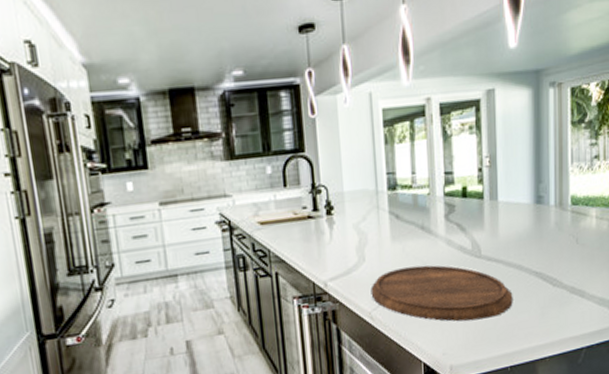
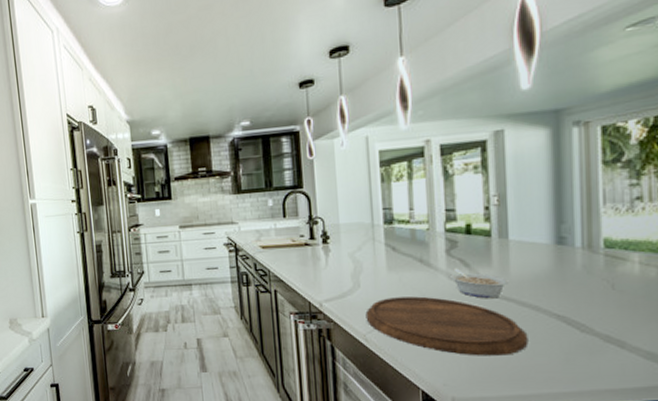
legume: none [449,233,498,262] -> present [450,268,509,299]

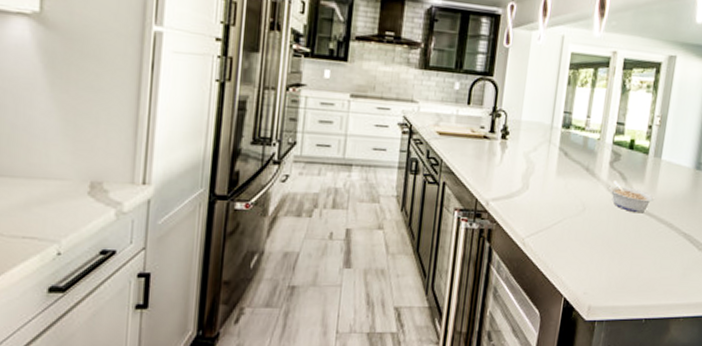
cutting board: present [365,296,528,356] -> none [527,203,660,268]

